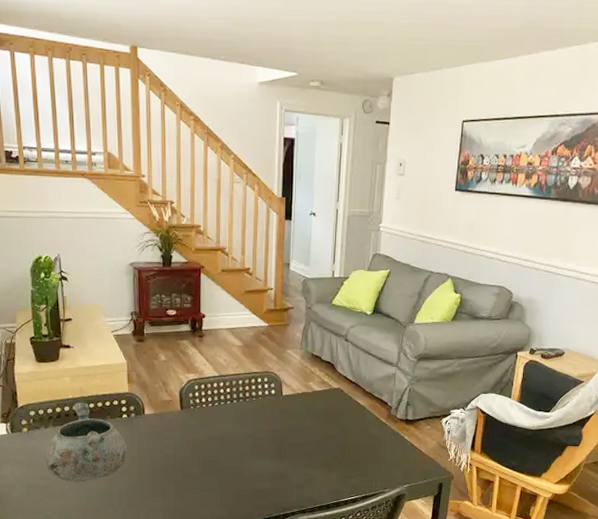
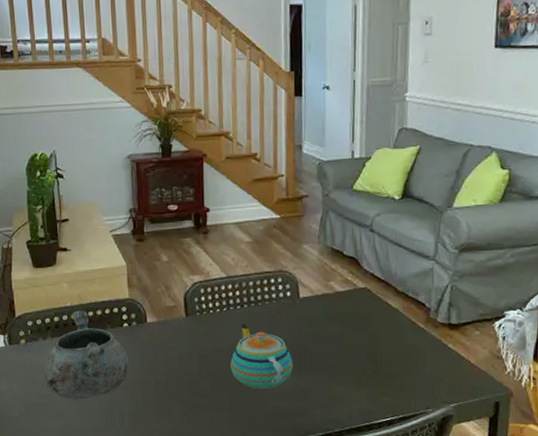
teapot: none [220,417,275,473] -> present [230,324,294,389]

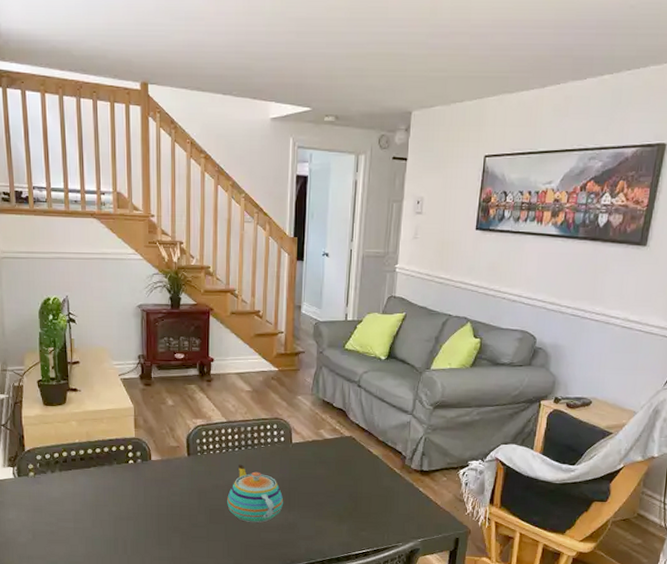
decorative bowl: present [44,310,130,400] -> none [52,447,134,529]

